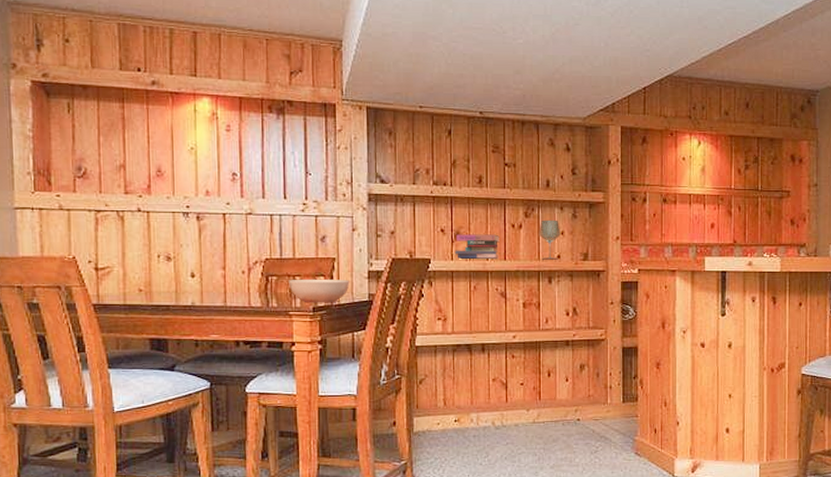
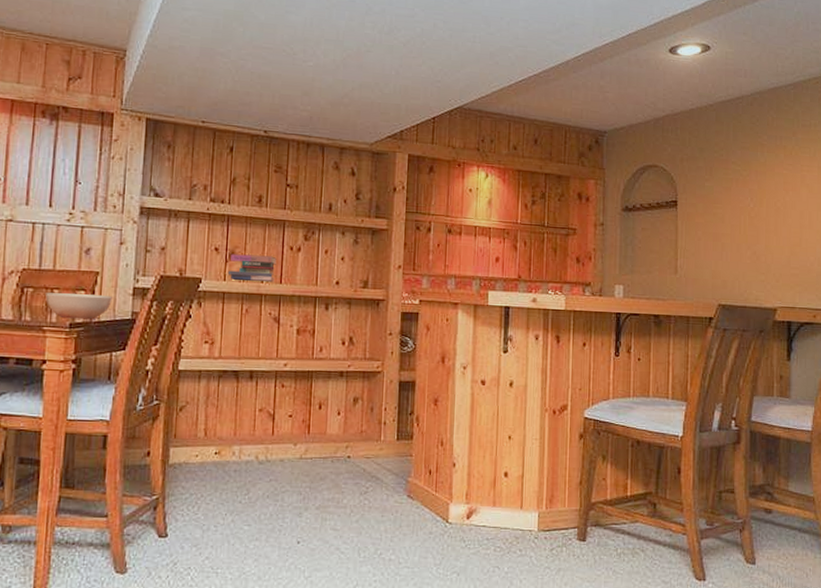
wine glass: present [539,219,561,261] -> none [318,244,341,287]

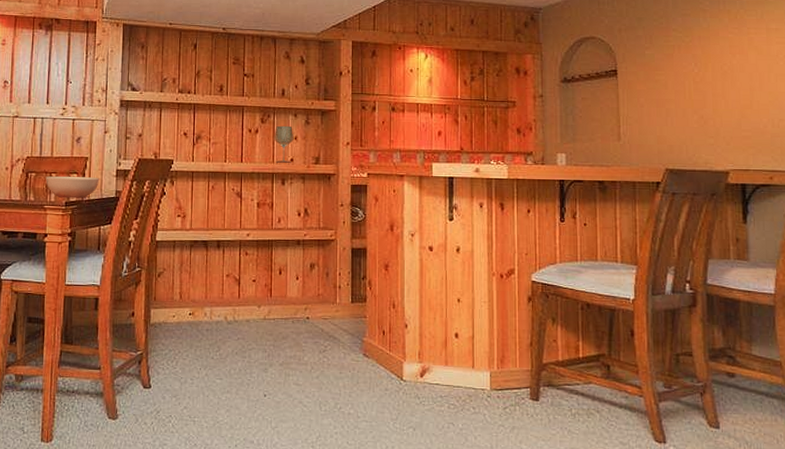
books: present [227,254,277,283] -> none [195,137,237,162]
wine glass: none [318,244,341,287] -> present [274,125,294,164]

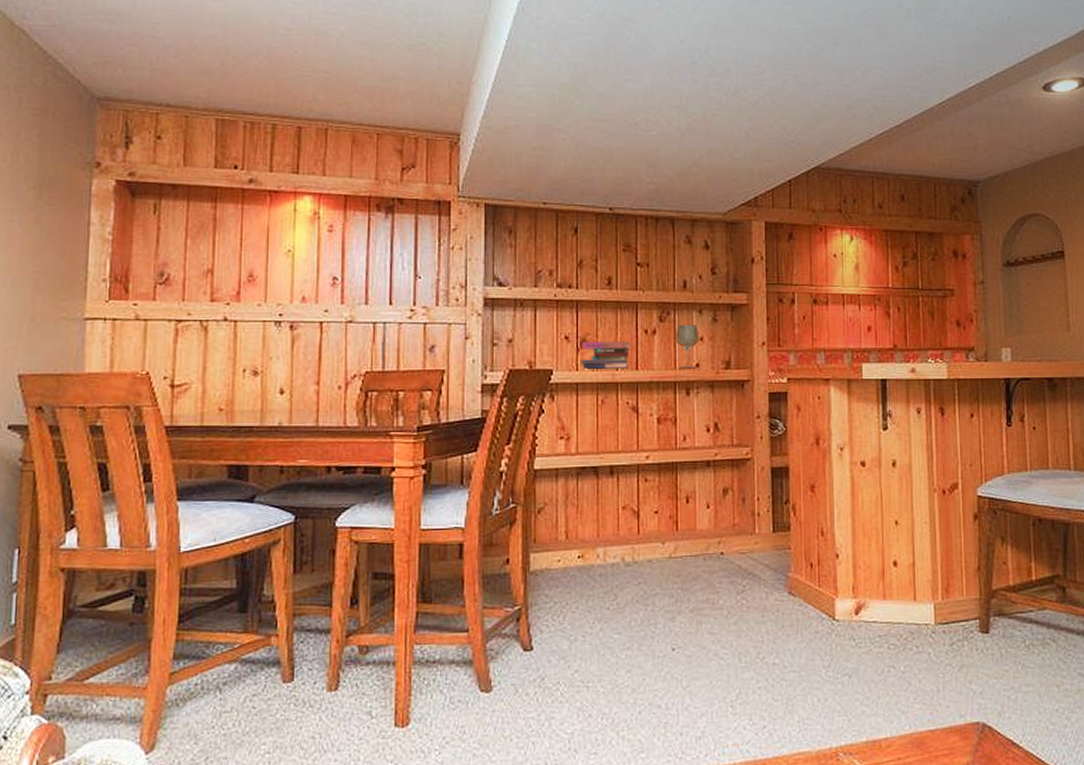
bowl: present [46,176,100,199] -> none [391,394,460,422]
books: none [195,137,237,162] -> present [579,341,631,370]

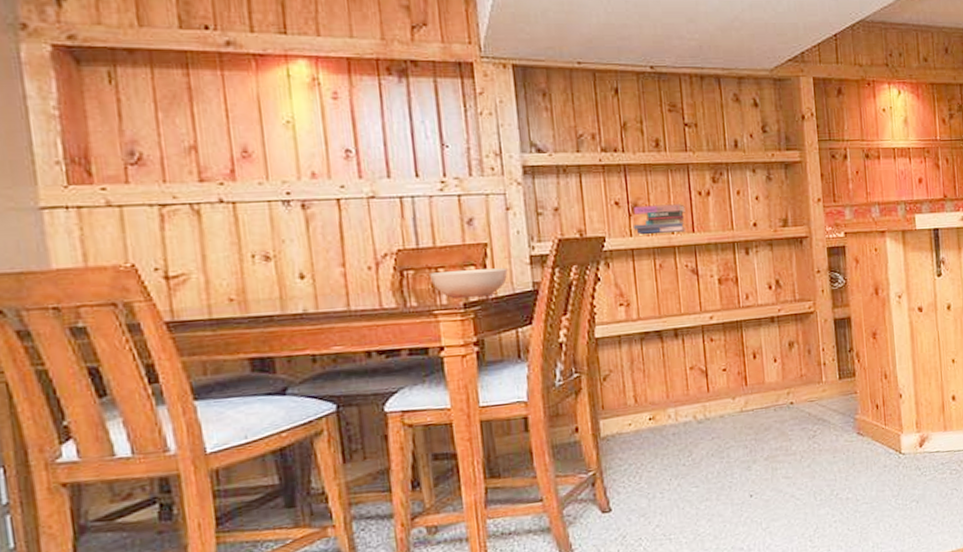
bowl: none [391,394,460,422] -> present [430,267,508,299]
wine glass: present [675,324,699,370] -> none [729,183,755,231]

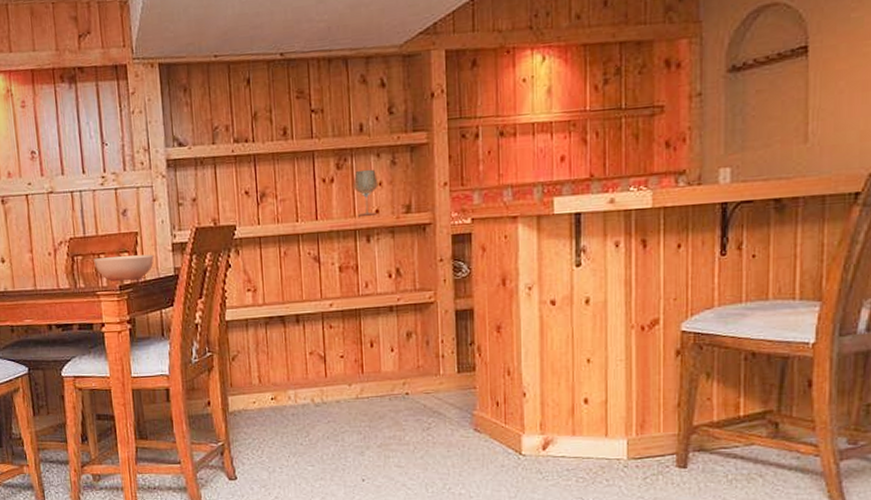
books: present [633,204,686,235] -> none [260,192,310,224]
wine glass: none [729,183,755,231] -> present [353,169,378,218]

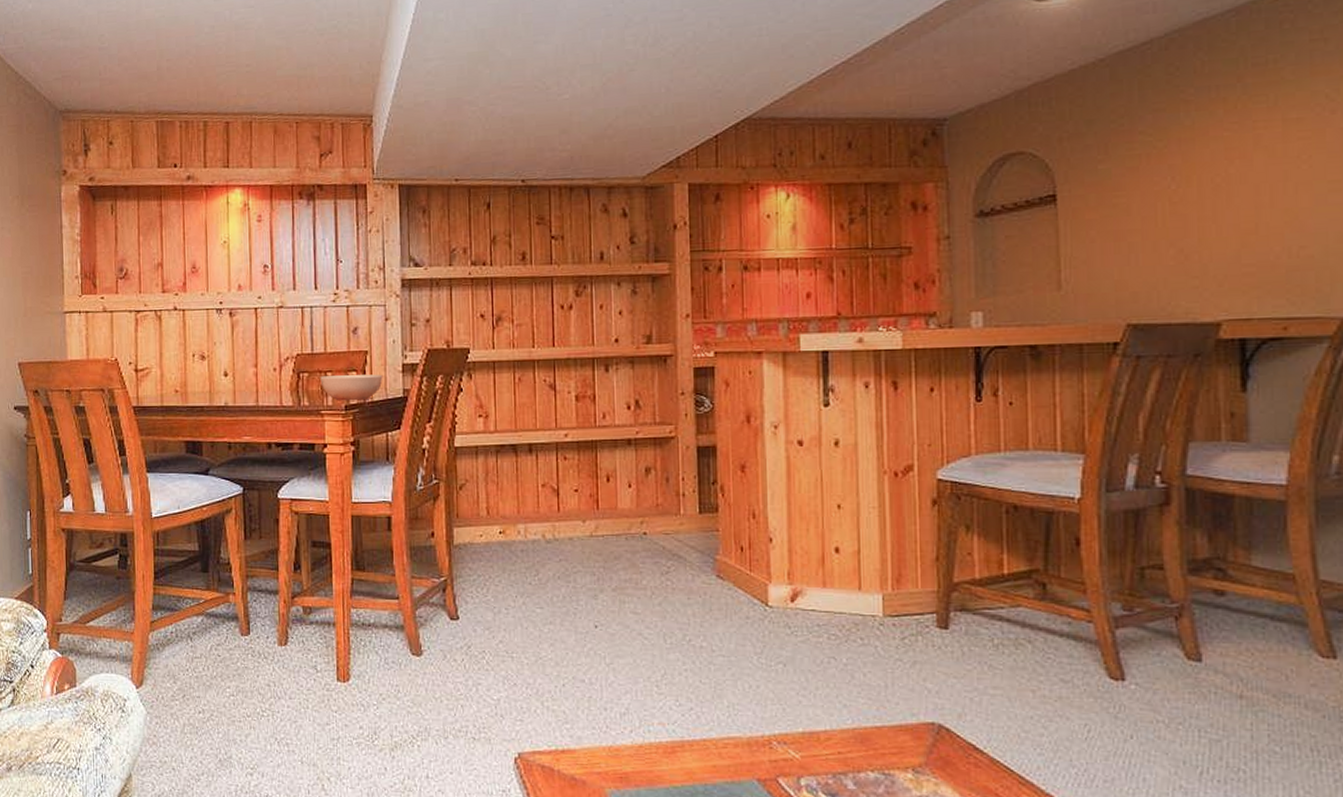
wine glass: present [353,169,378,218] -> none [592,297,618,346]

